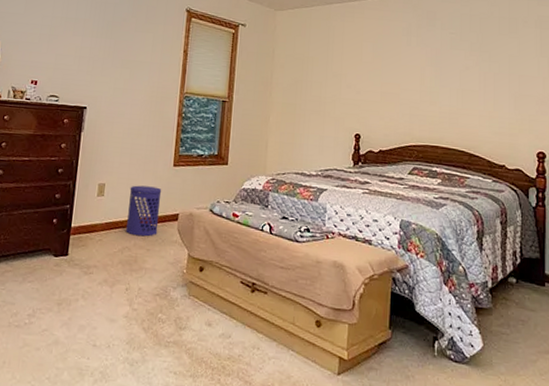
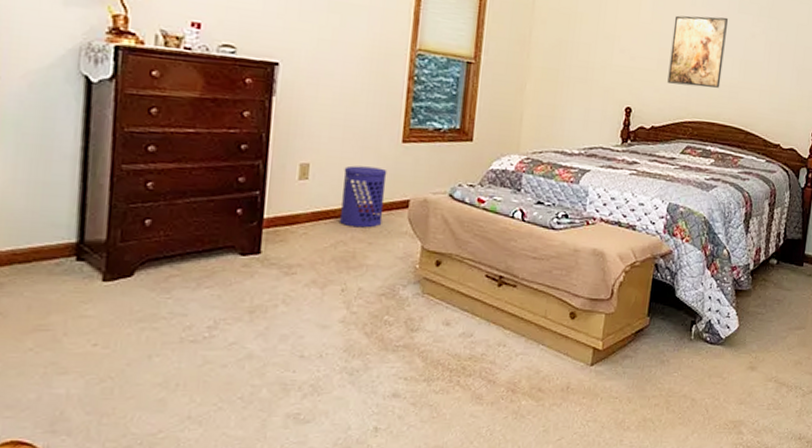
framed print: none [391,53,441,115] -> present [667,15,728,88]

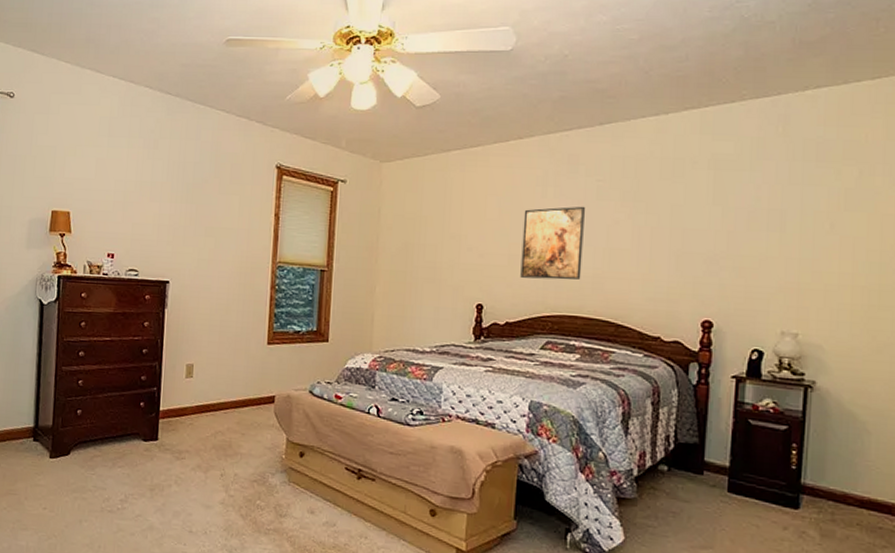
waste bin: present [339,165,388,228] -> none [217,365,256,421]

